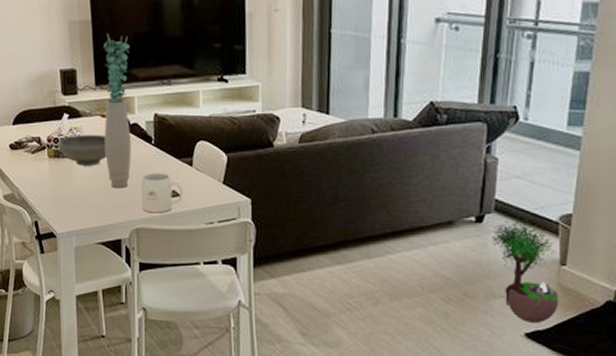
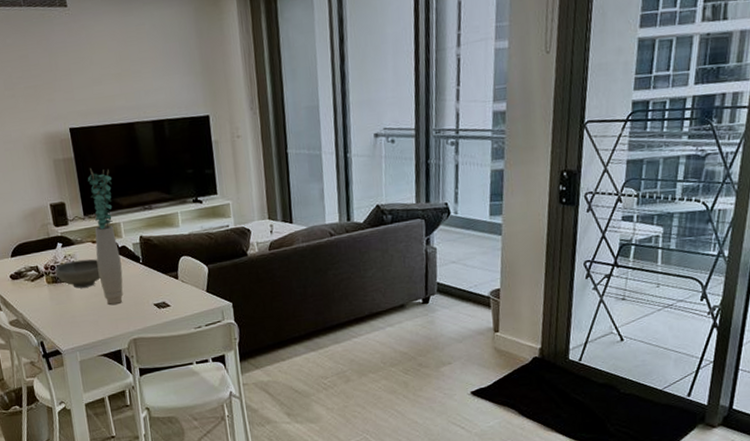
mug: present [141,173,183,213] -> none [134,287,173,324]
potted tree: present [492,220,559,323] -> none [437,297,496,383]

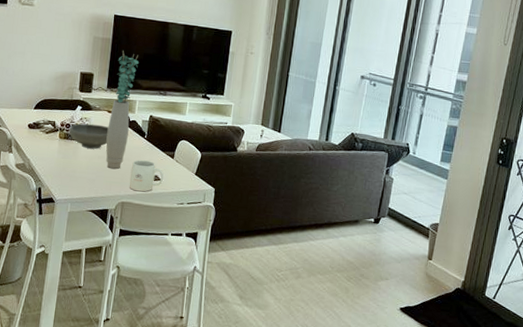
mug: none [134,287,173,324] -> present [129,160,164,192]

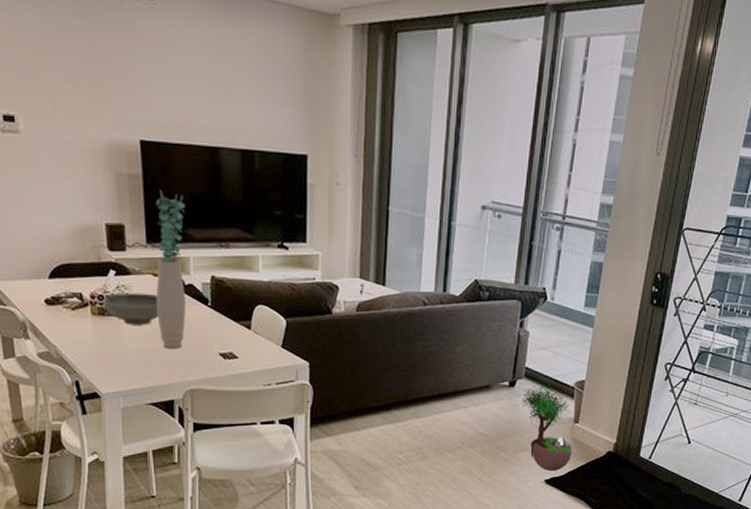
mug: present [129,160,164,192] -> none [196,335,240,375]
potted tree: none [384,224,425,301] -> present [522,385,572,471]

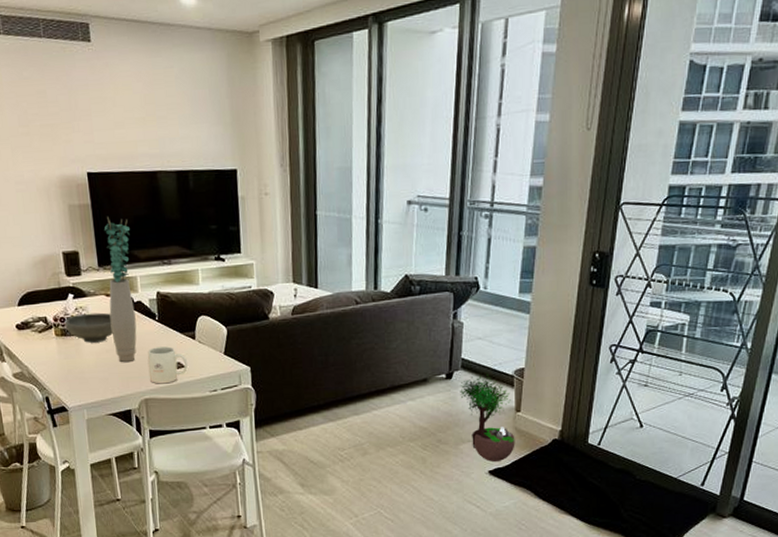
mug: none [196,335,240,375] -> present [147,346,188,384]

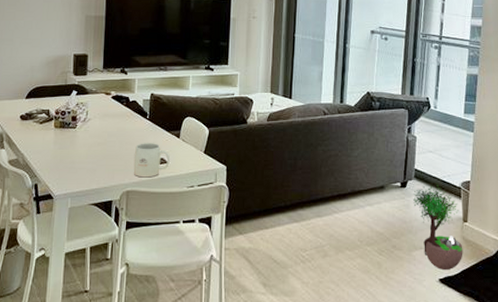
bowl: present [65,312,113,343] -> none [65,109,107,136]
vase: present [104,217,137,363] -> none [105,28,135,156]

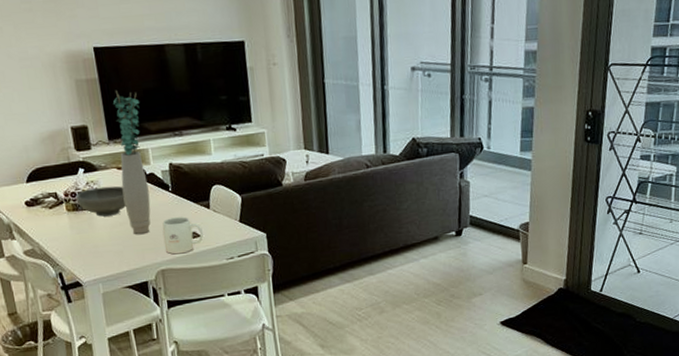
bowl: none [65,109,107,136] -> present [76,186,126,217]
vase: none [105,28,135,156] -> present [113,91,151,235]
potted tree: present [413,185,463,270] -> none [469,230,524,313]

